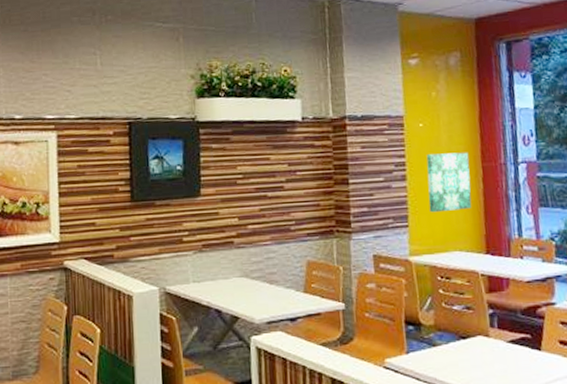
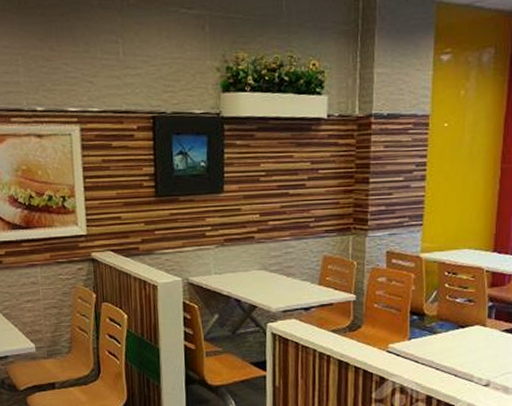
wall art: present [426,152,472,213] -> none [445,153,490,212]

